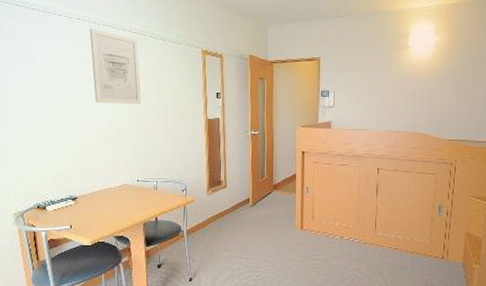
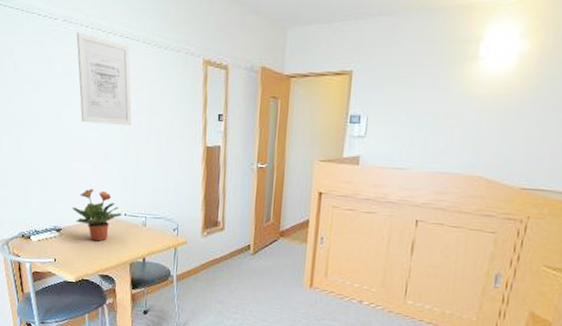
potted plant: none [88,159,135,206] -> present [72,188,122,242]

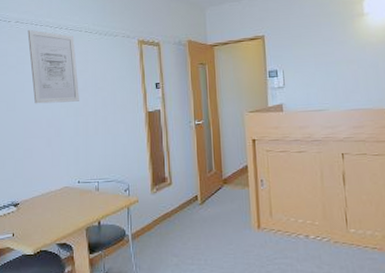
potted plant: present [72,188,122,242] -> none [29,161,76,211]

